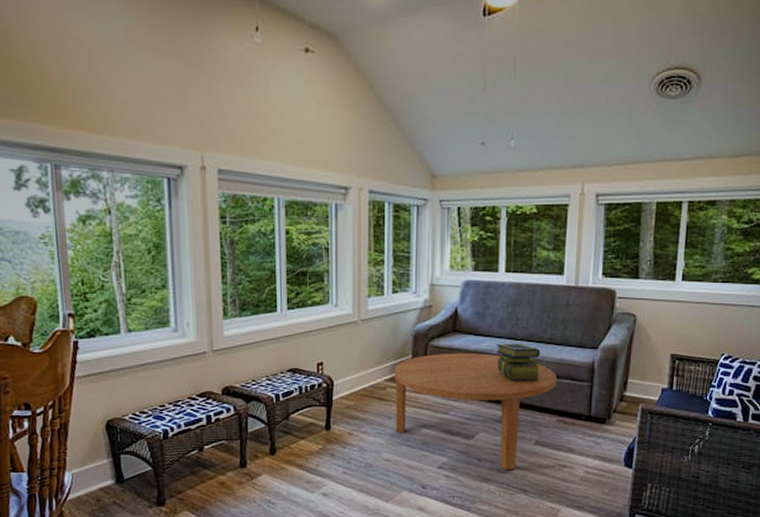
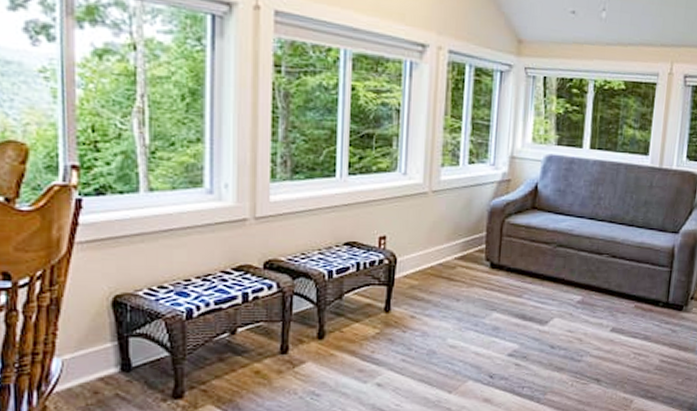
coffee table: present [394,353,557,470] -> none [464,232,637,358]
stack of books: present [496,343,541,381] -> none [576,223,621,264]

